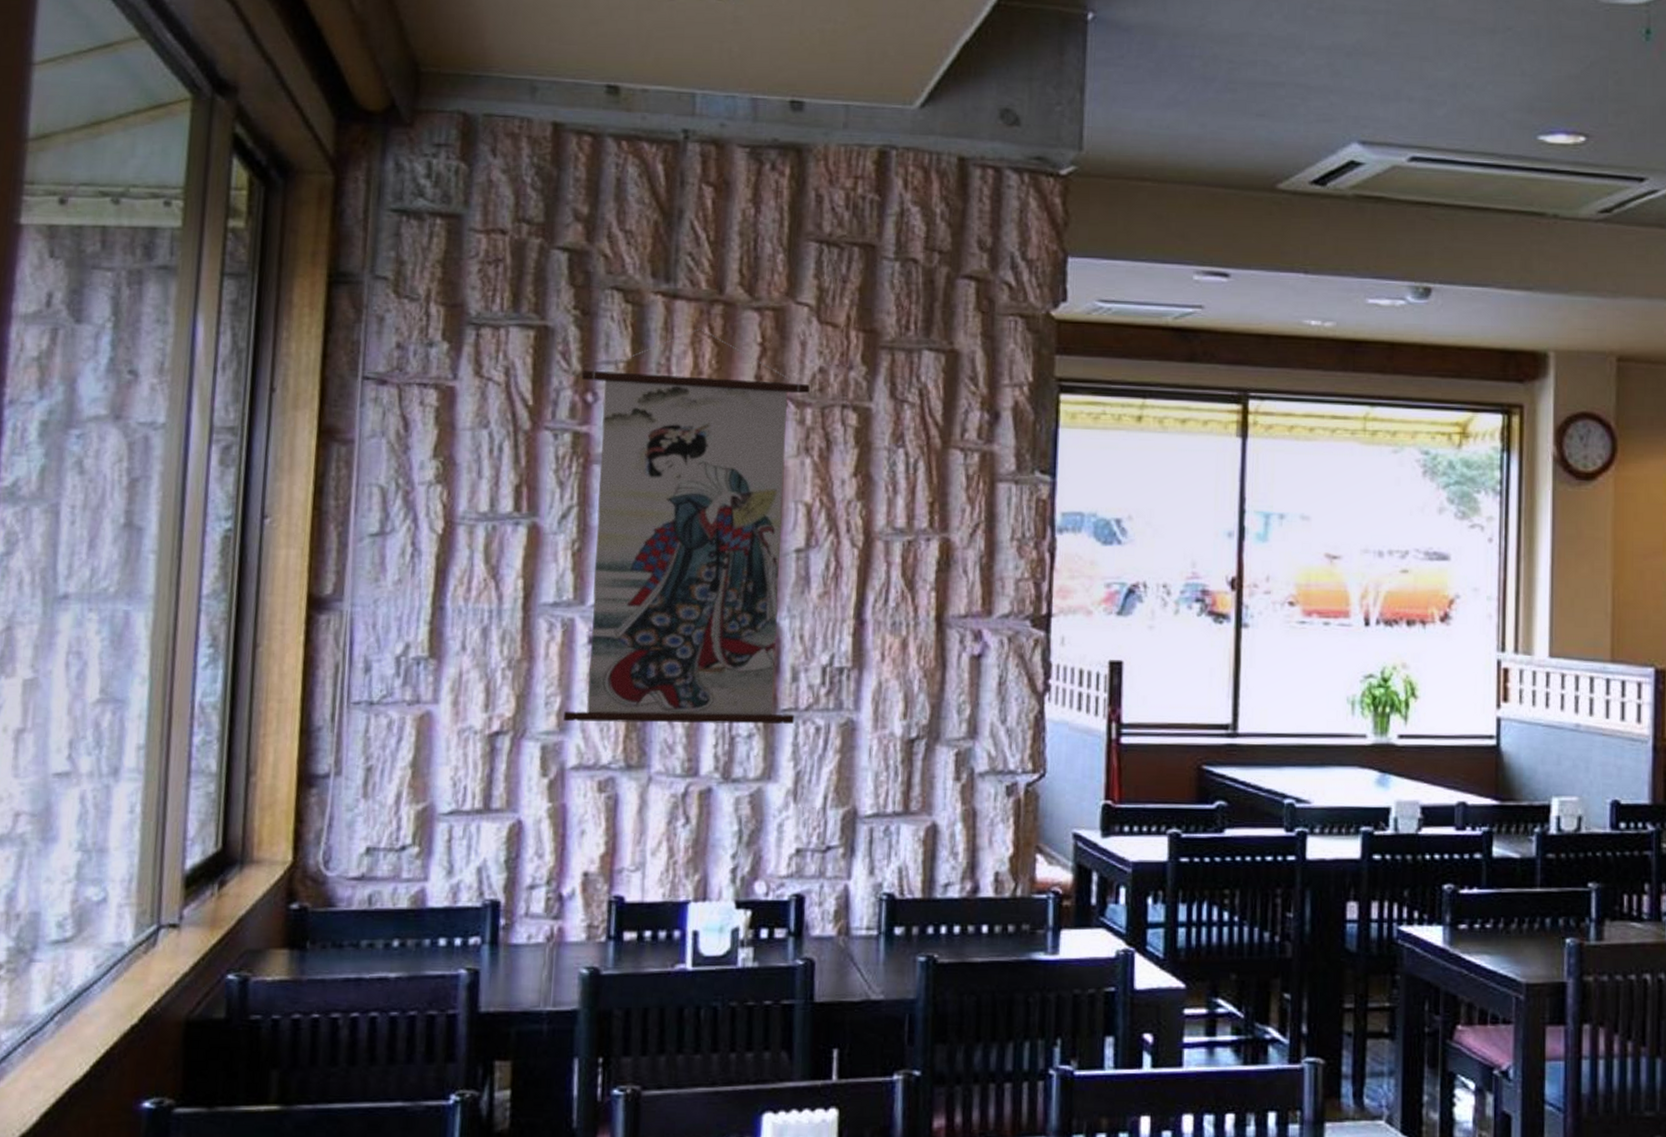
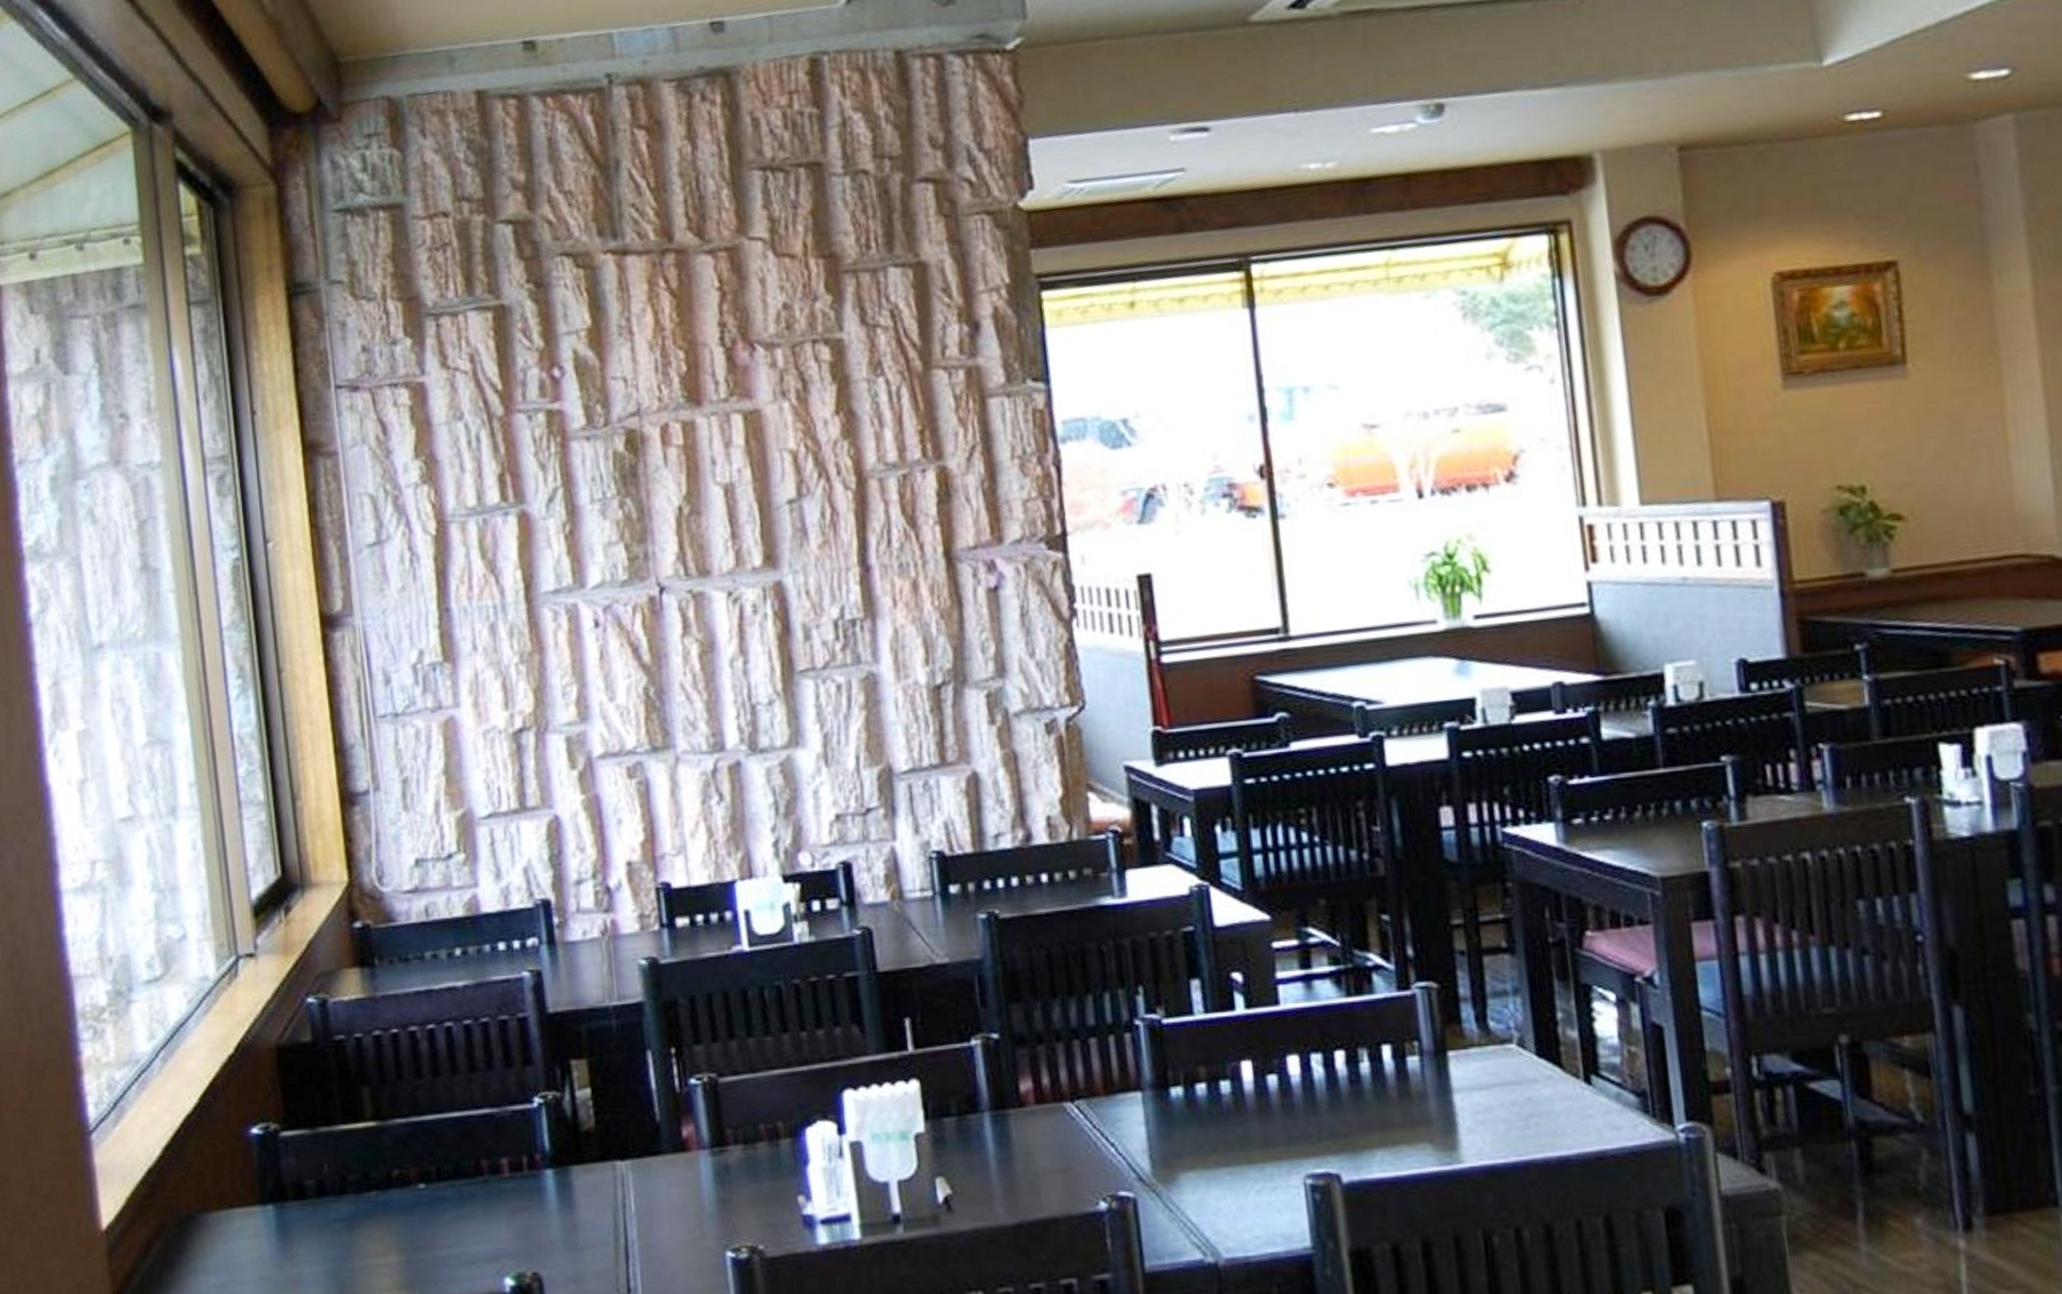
wall scroll: present [563,328,810,724] -> none [544,282,814,711]

